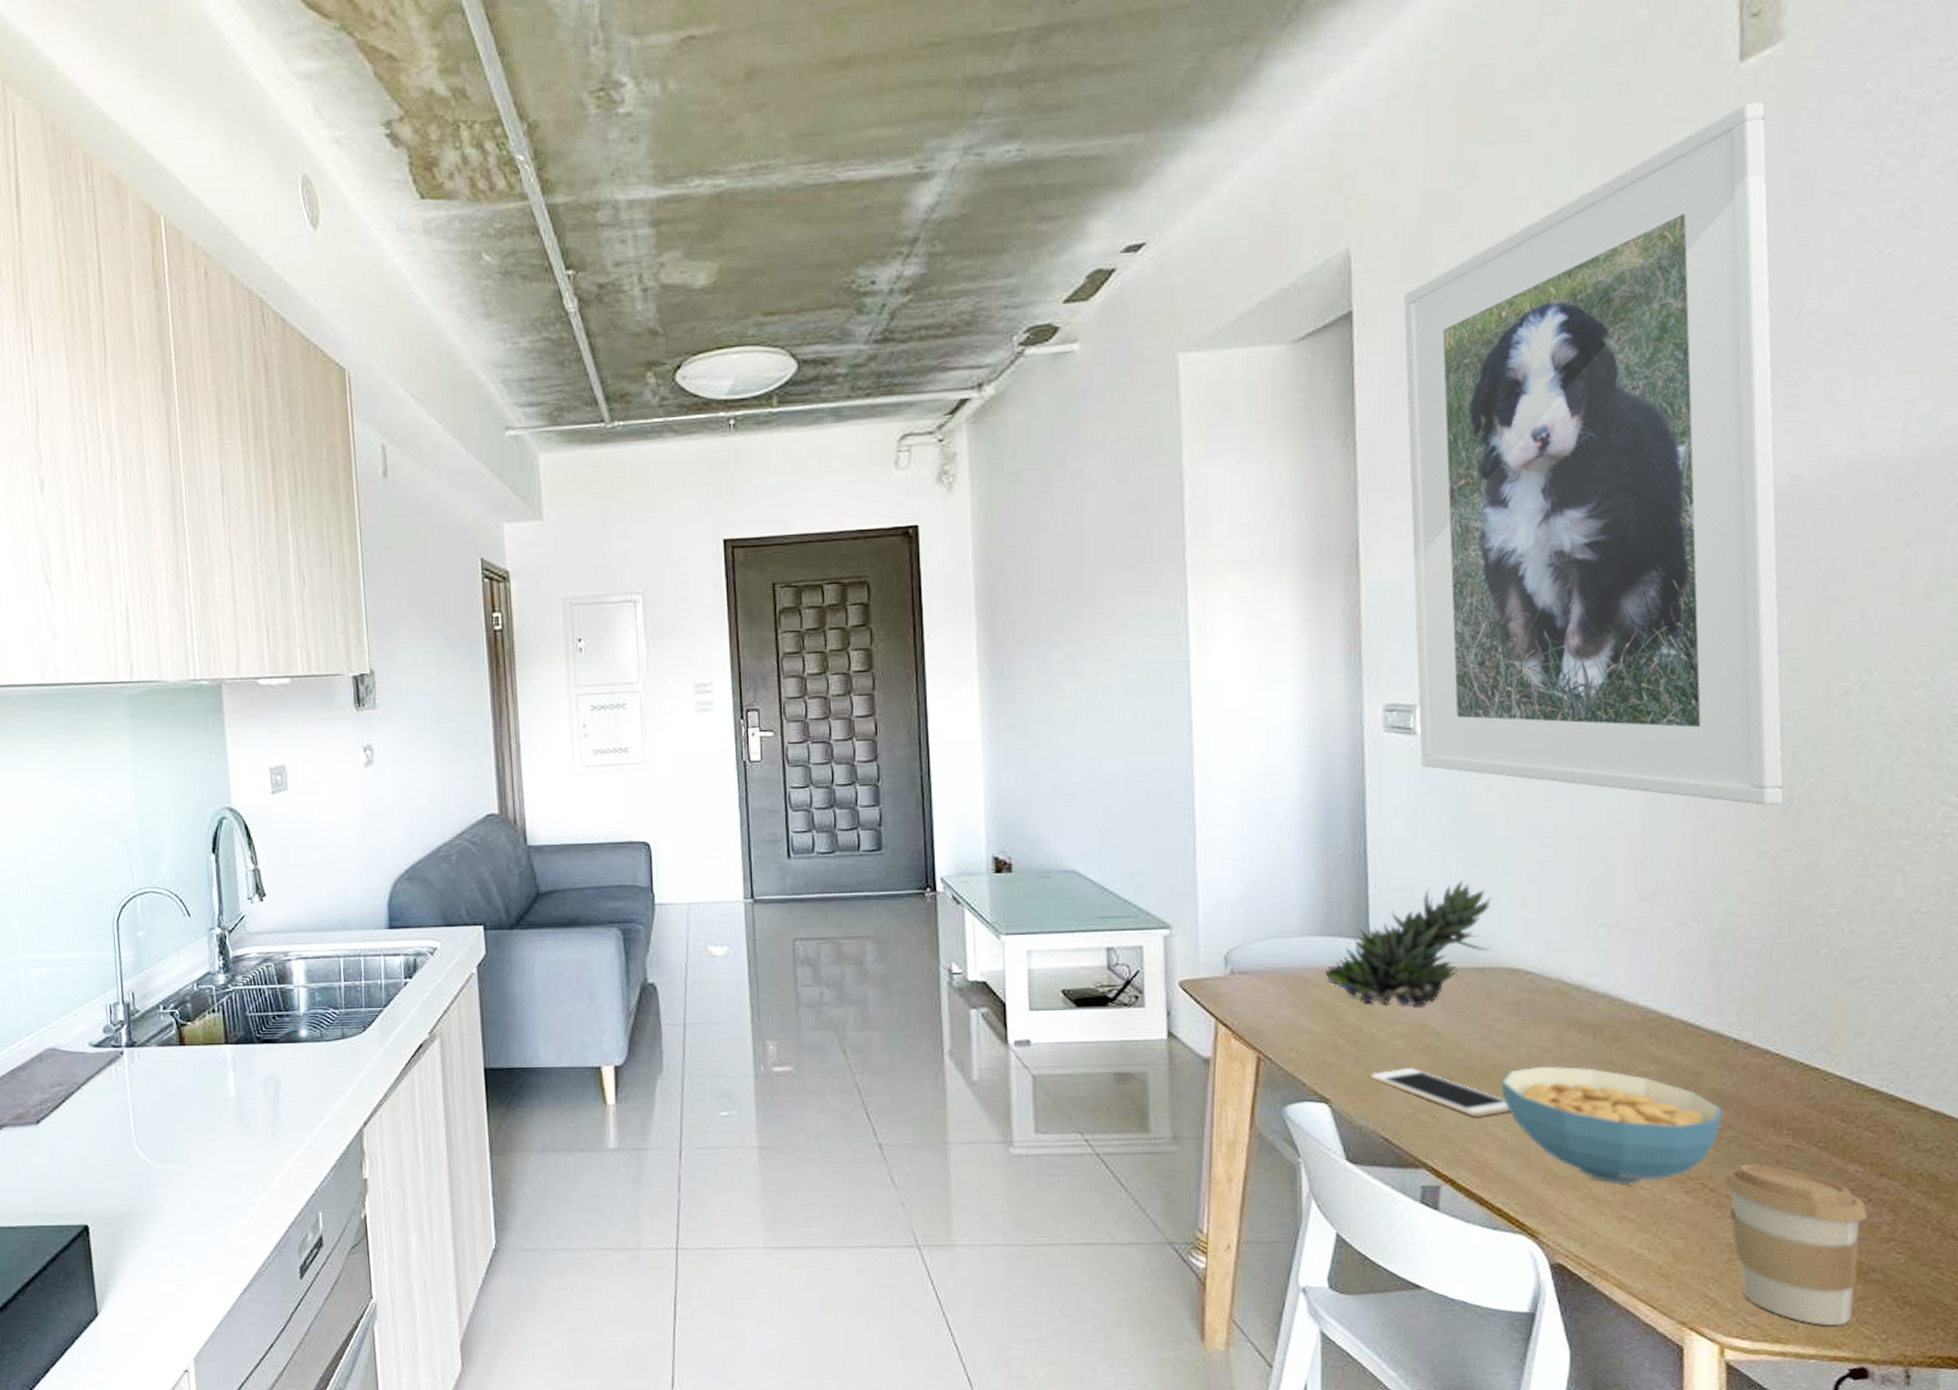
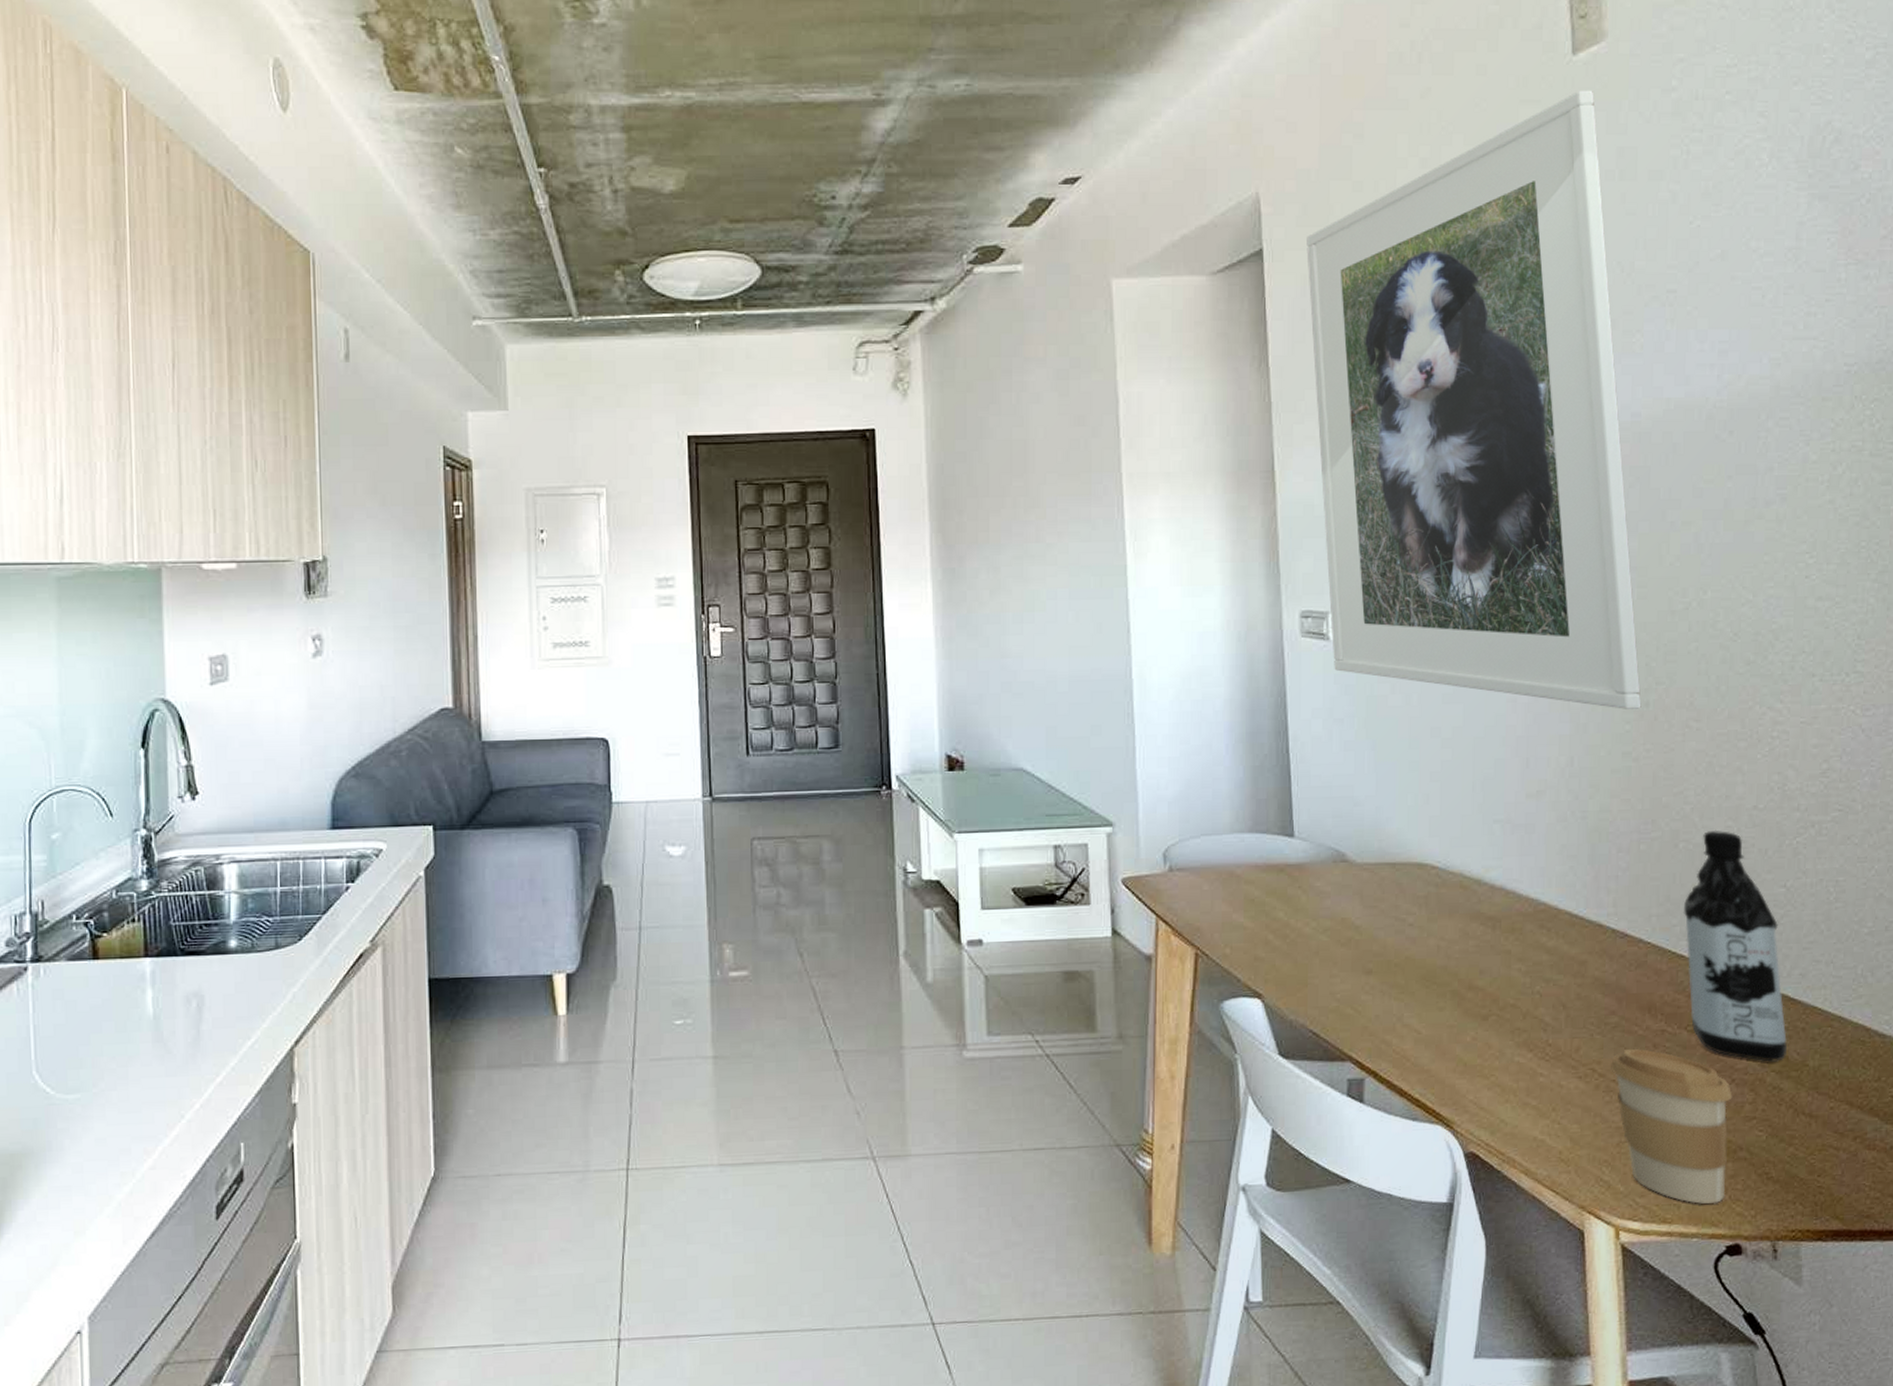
succulent plant: present [1325,880,1492,1007] -> none [1255,779,1400,901]
cell phone: present [1370,1067,1511,1117] -> none [1299,960,1424,1009]
cereal bowl: present [1500,1065,1721,1184] -> none [1414,957,1605,1072]
water bottle: none [1820,935,1938,1182] -> present [1683,830,1787,1062]

